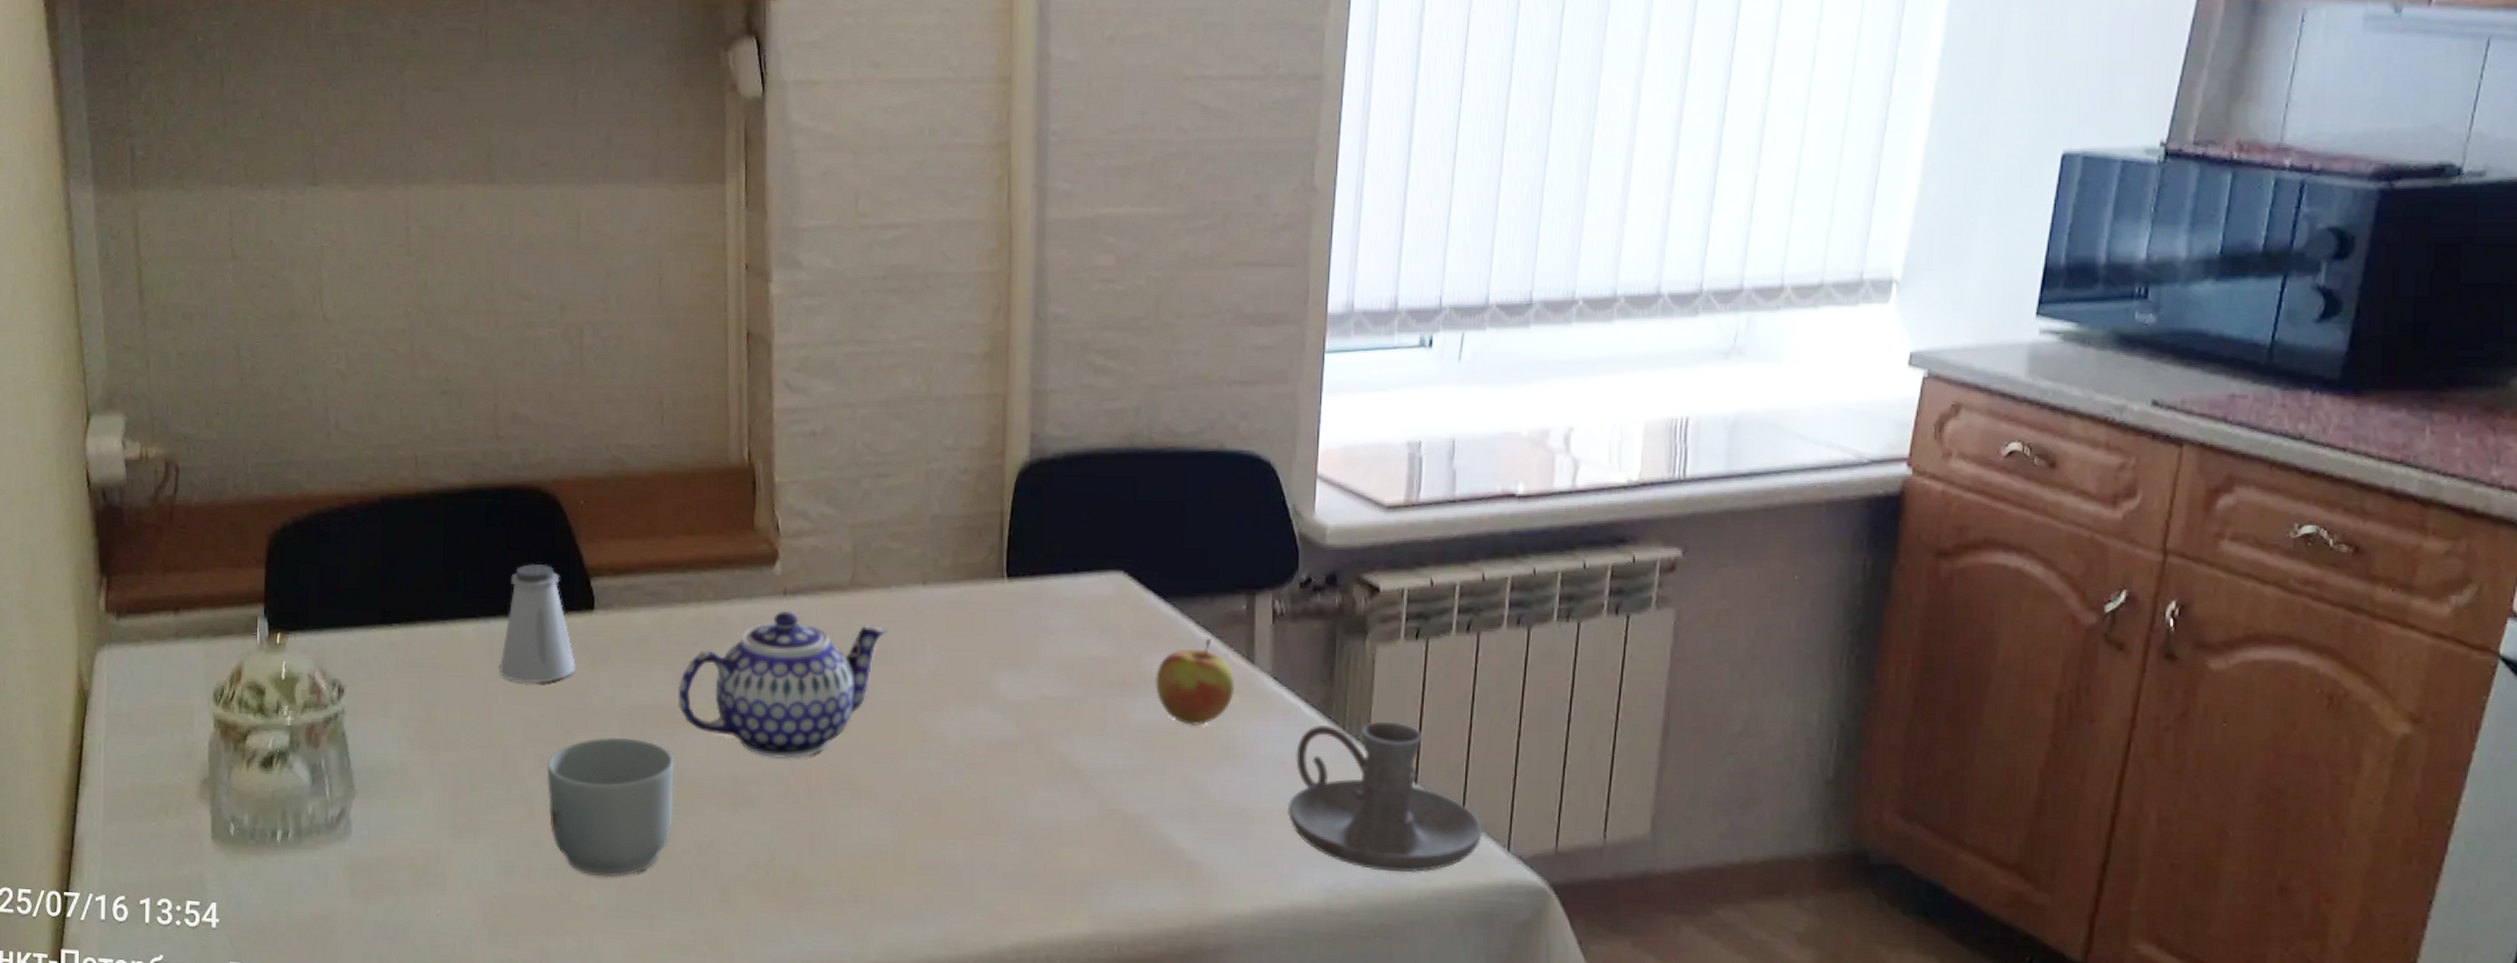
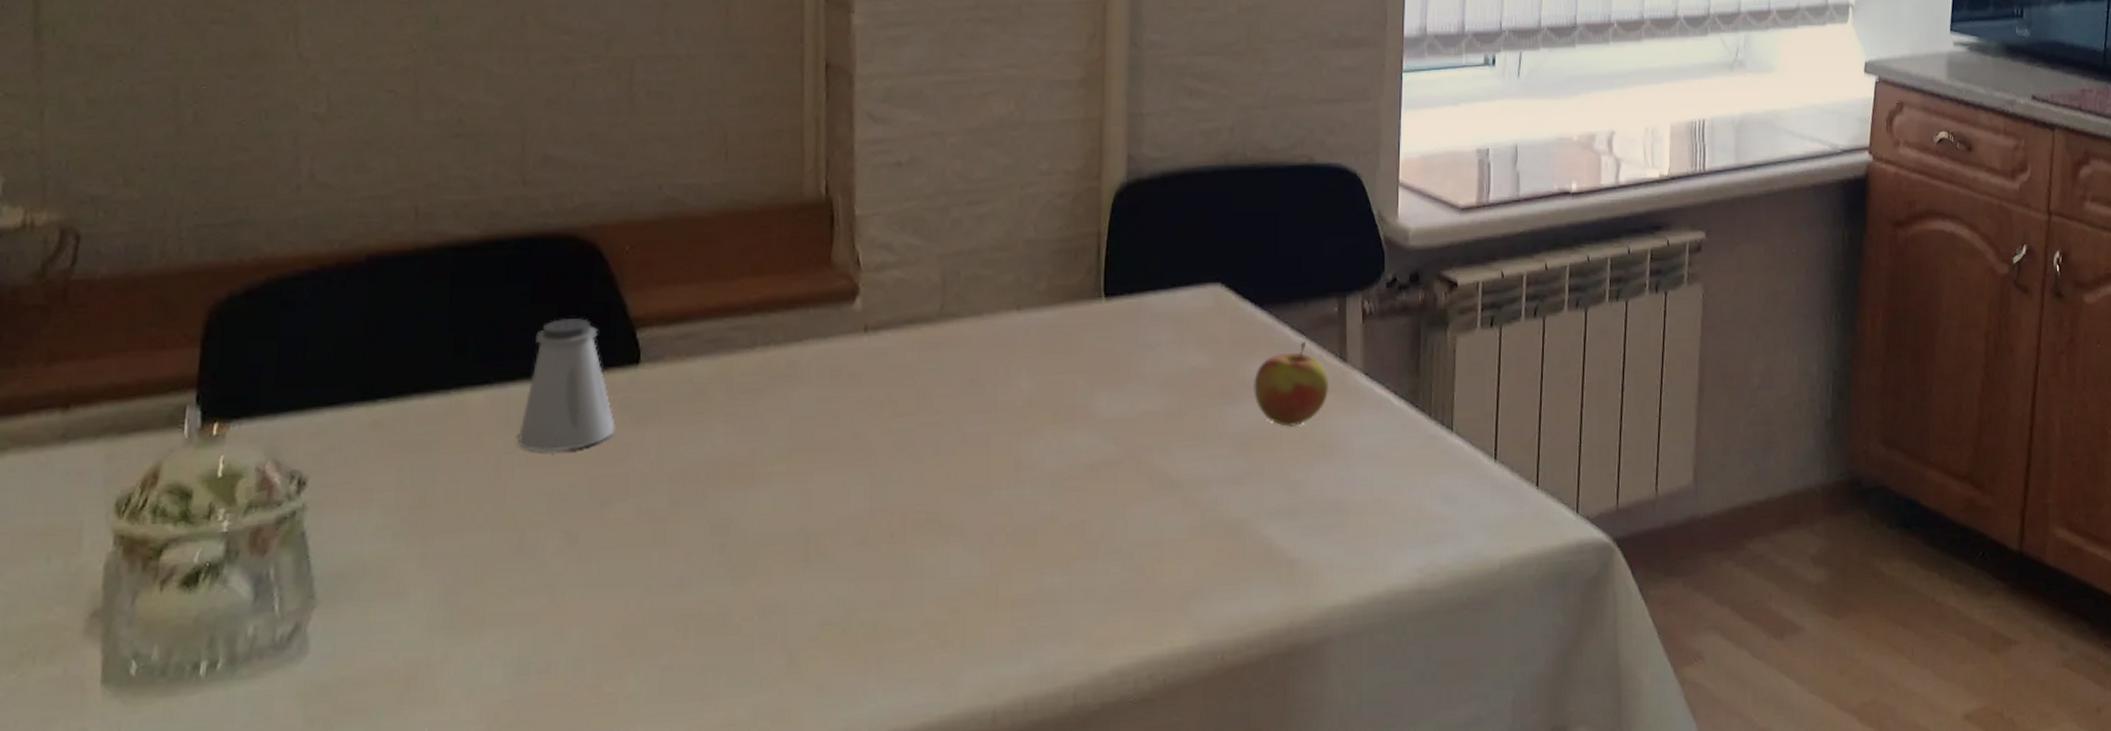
mug: present [546,737,674,878] -> none [575,500,734,661]
teapot: present [677,610,888,759] -> none [739,347,980,505]
candle holder: present [1287,721,1483,873] -> none [1380,405,1555,547]

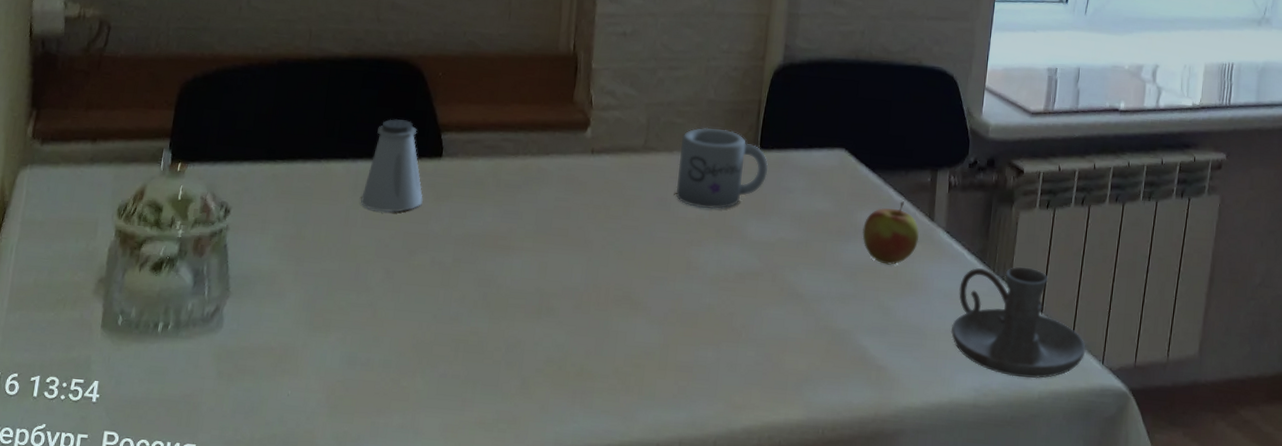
mug: none [990,276,1118,386] -> present [675,127,769,210]
candle holder: none [1380,405,1555,547] -> present [950,266,1086,379]

